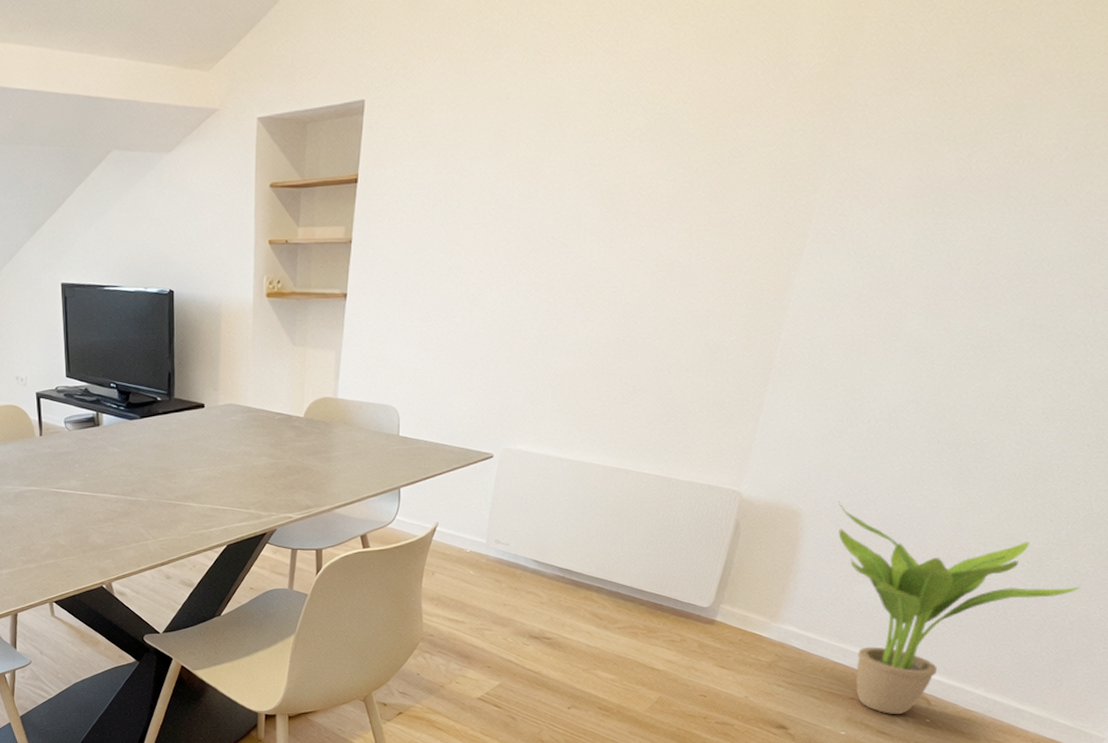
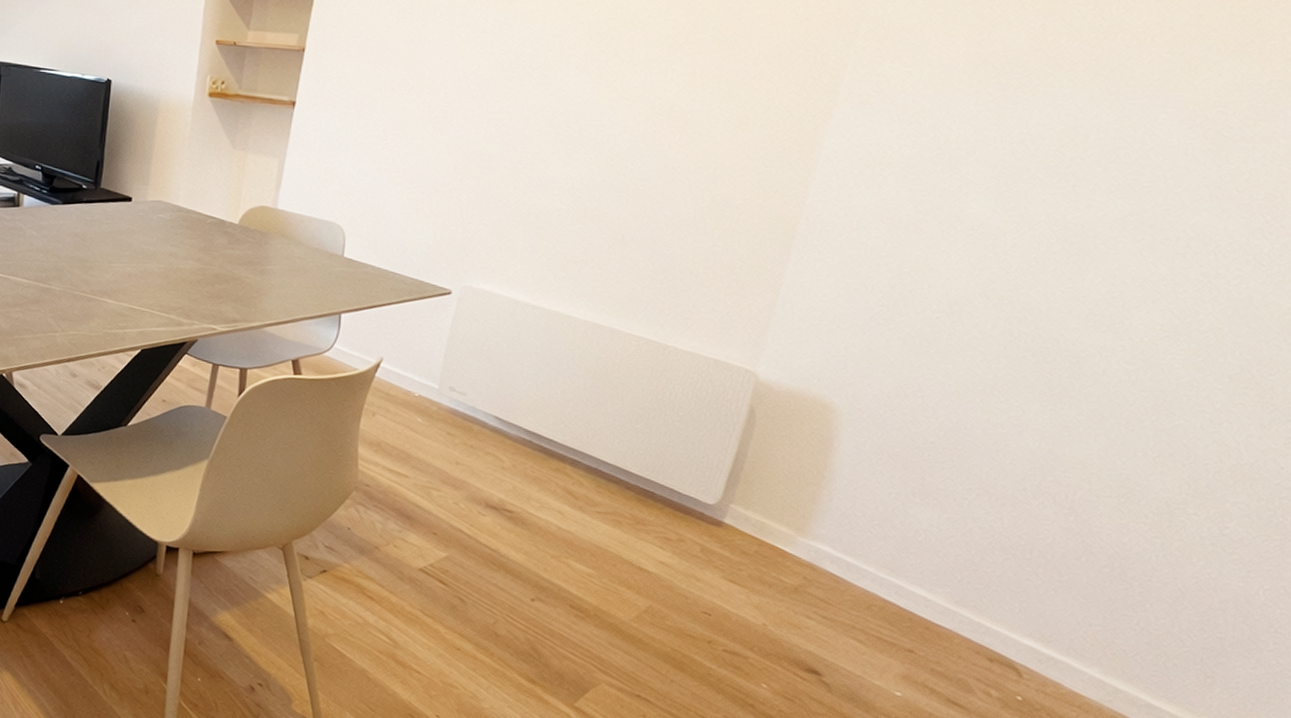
potted plant: present [837,502,1081,714] -> none [883,401,1234,683]

